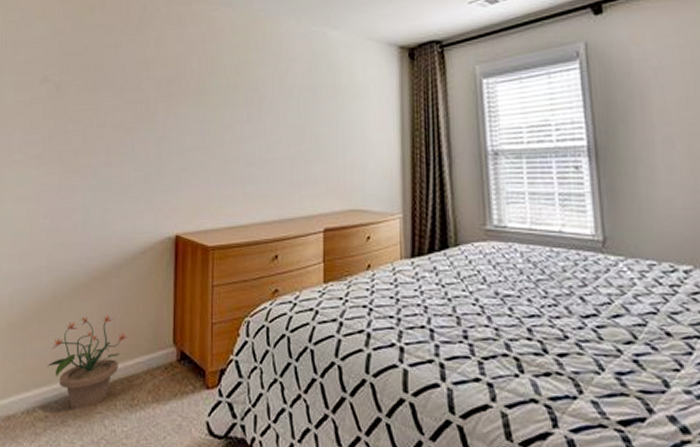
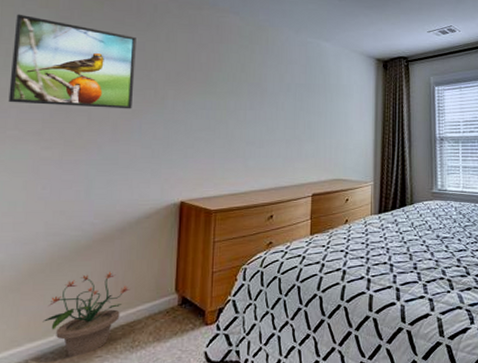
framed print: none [13,28,126,127] -> present [8,14,136,109]

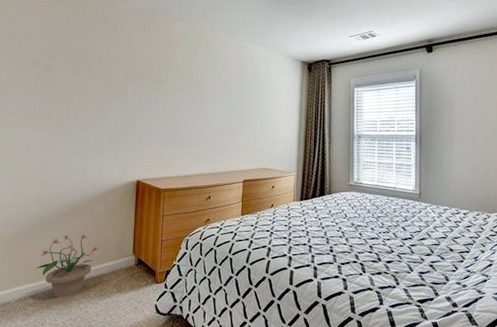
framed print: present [8,14,136,109] -> none [9,22,103,102]

